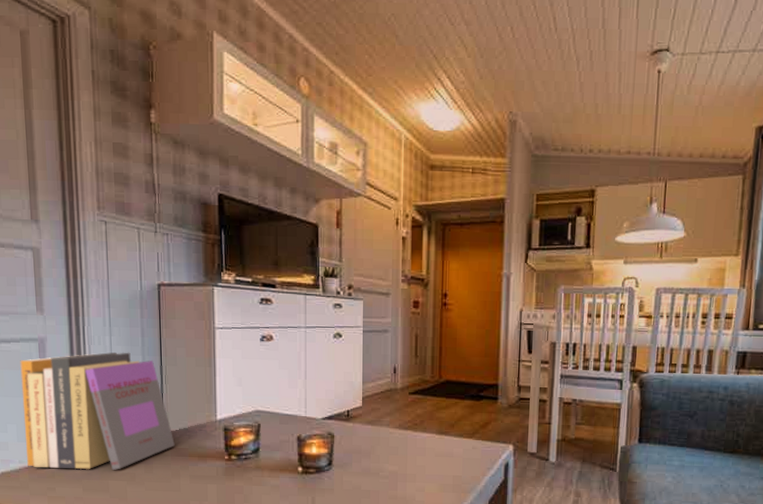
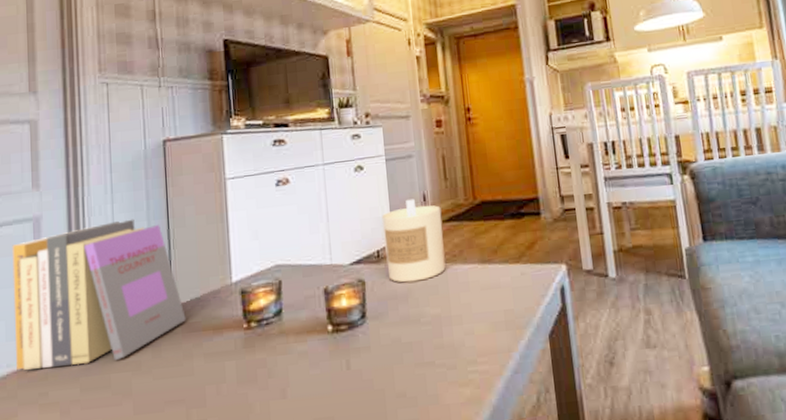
candle: none [354,369,409,442] -> present [381,198,446,283]

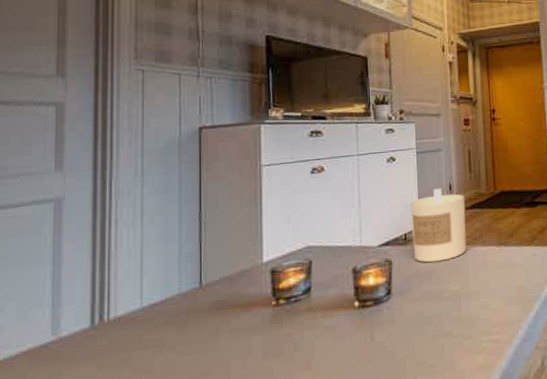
books: present [12,219,186,371] -> none [27,201,214,351]

